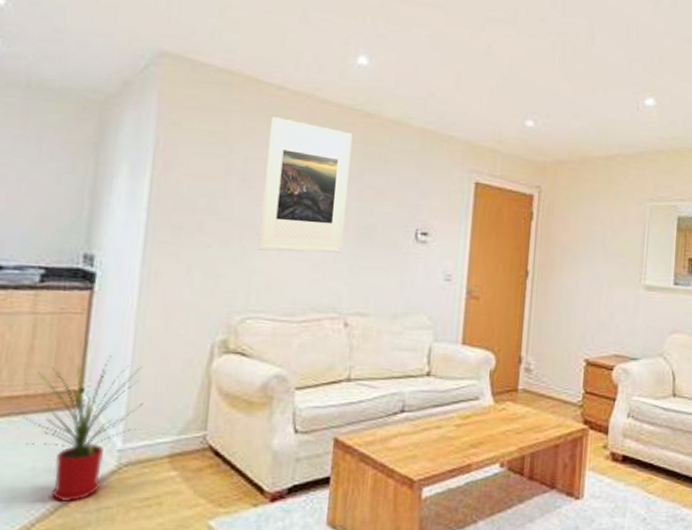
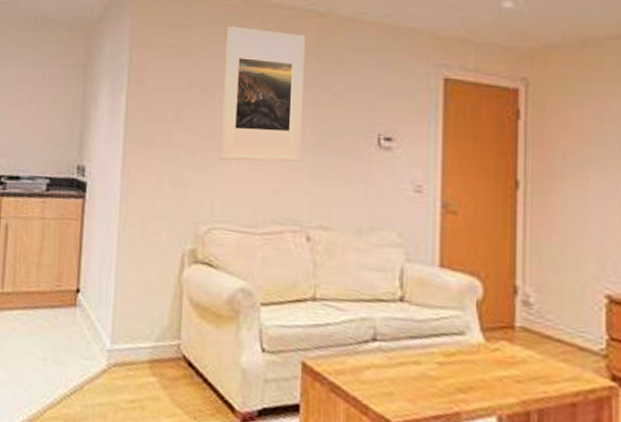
house plant: present [23,356,143,503] -> none [36,260,126,395]

